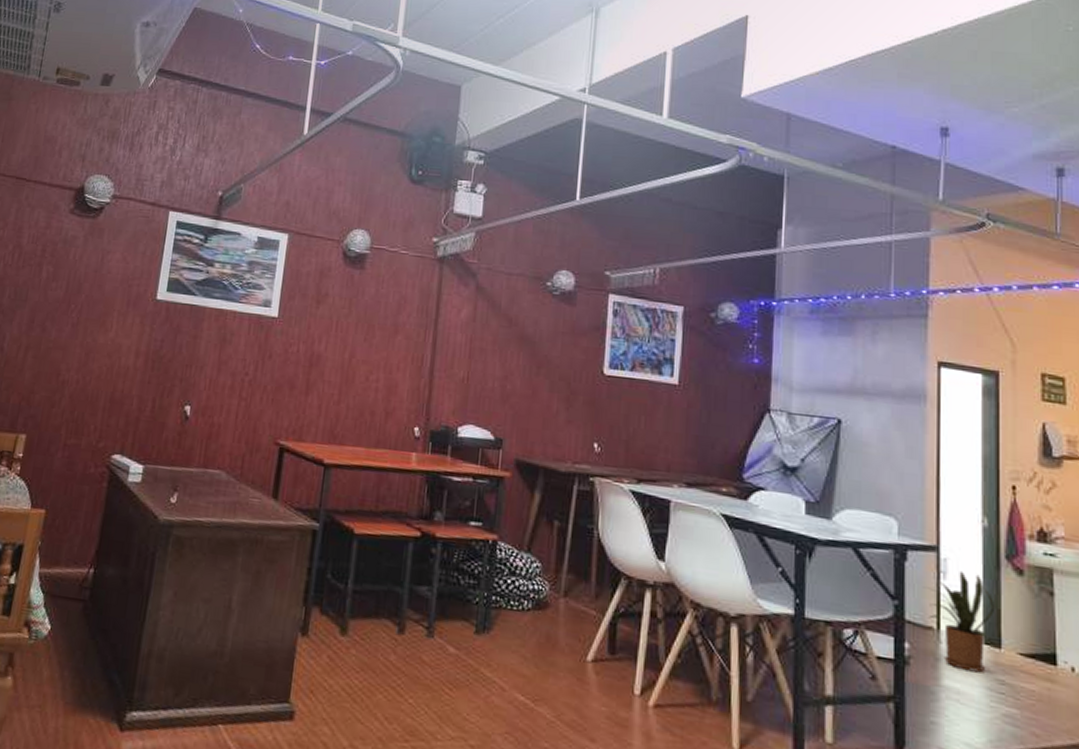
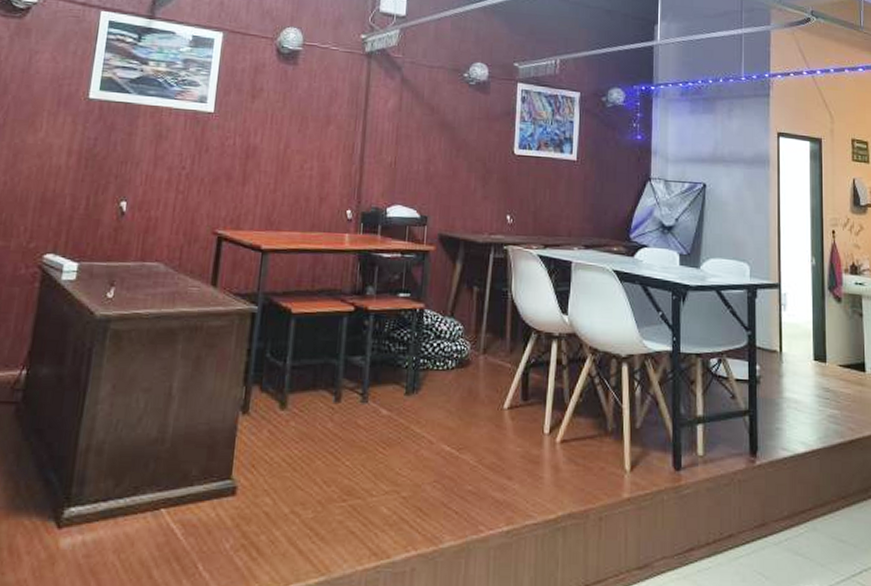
house plant: present [928,570,994,673] -> none [773,302,821,384]

